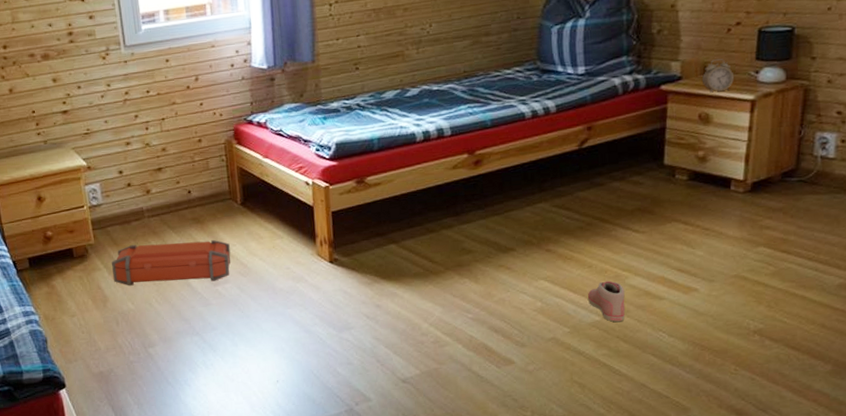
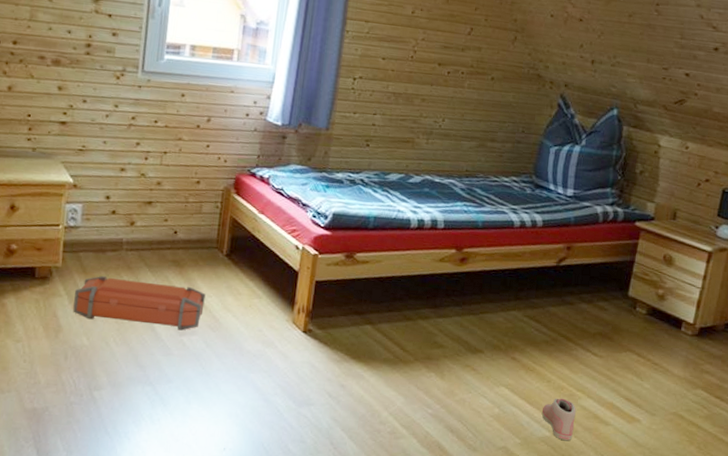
alarm clock: present [701,59,734,93] -> none [670,208,697,238]

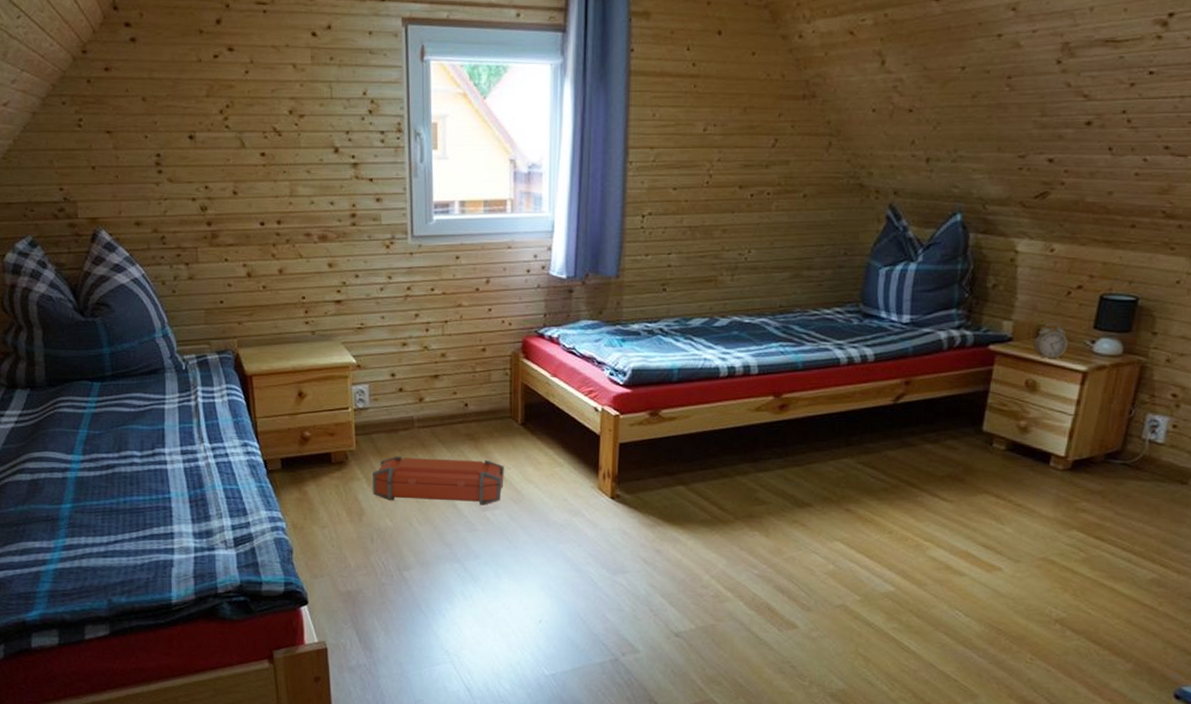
sneaker: present [541,398,576,441] -> none [883,550,924,595]
alarm clock: none [670,208,697,238] -> present [1033,323,1068,359]

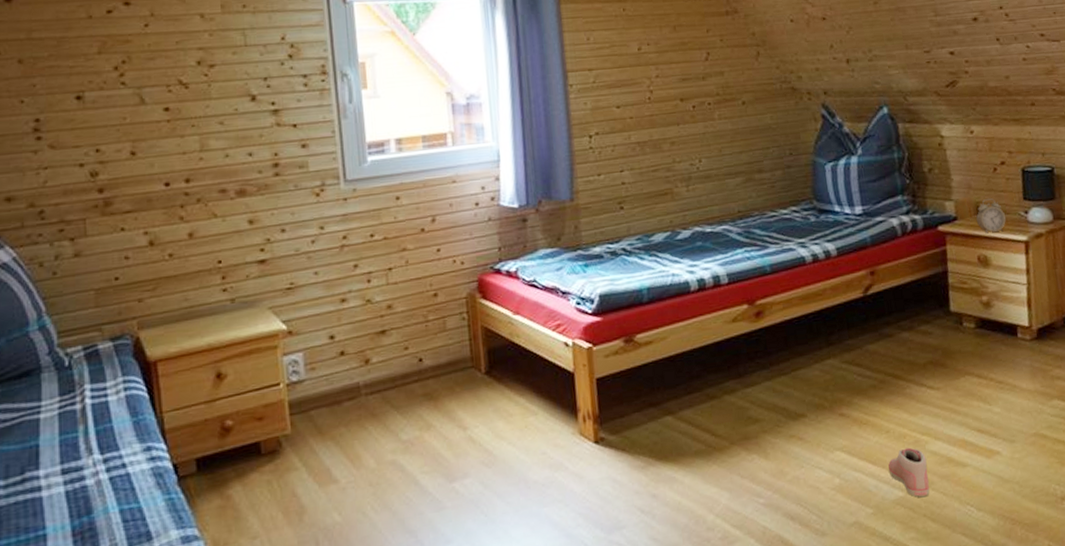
suitcase: present [372,455,504,505] -> none [312,420,473,490]
sneaker: none [883,550,924,595] -> present [888,447,930,497]

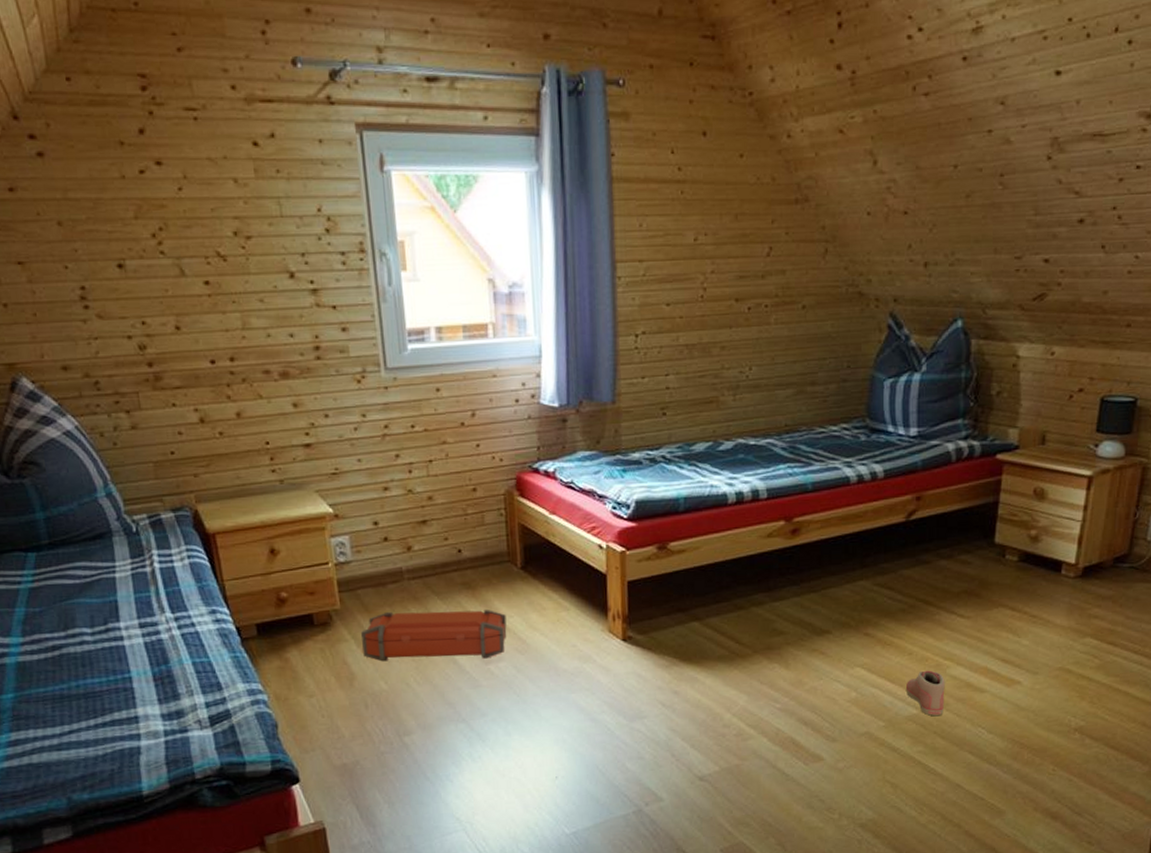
suitcase: none [312,420,473,490] -> present [360,609,507,662]
alarm clock: present [976,198,1006,234] -> none [1039,428,1072,466]

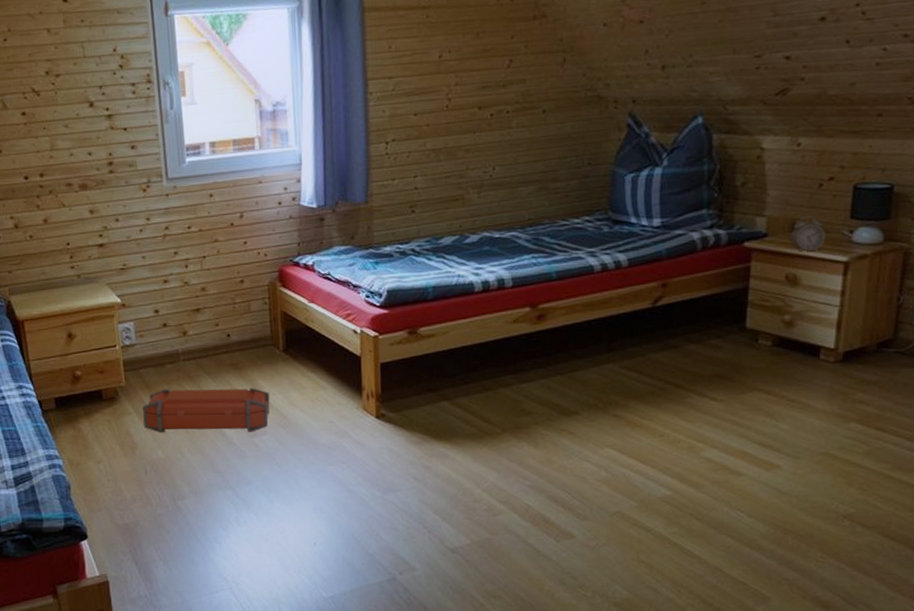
sneaker: present [905,670,945,716] -> none [657,452,700,498]
alarm clock: none [1039,428,1072,466] -> present [789,216,825,252]

